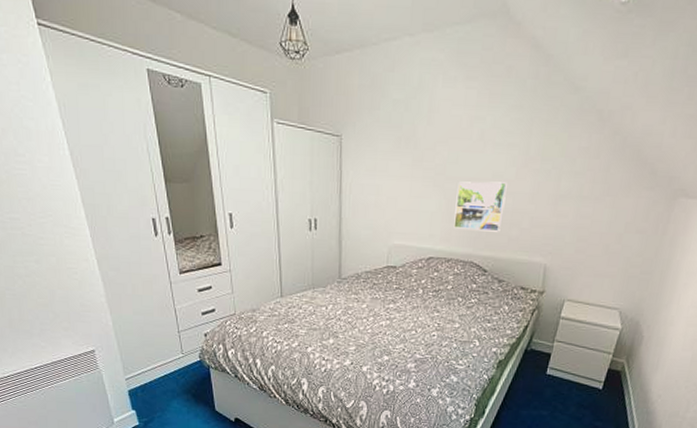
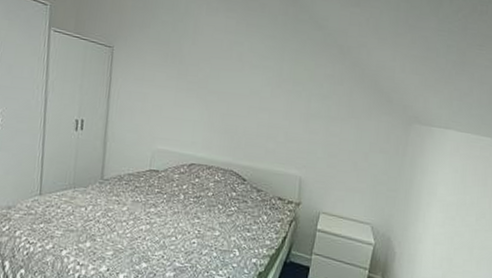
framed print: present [453,181,507,232] -> none [214,95,263,144]

